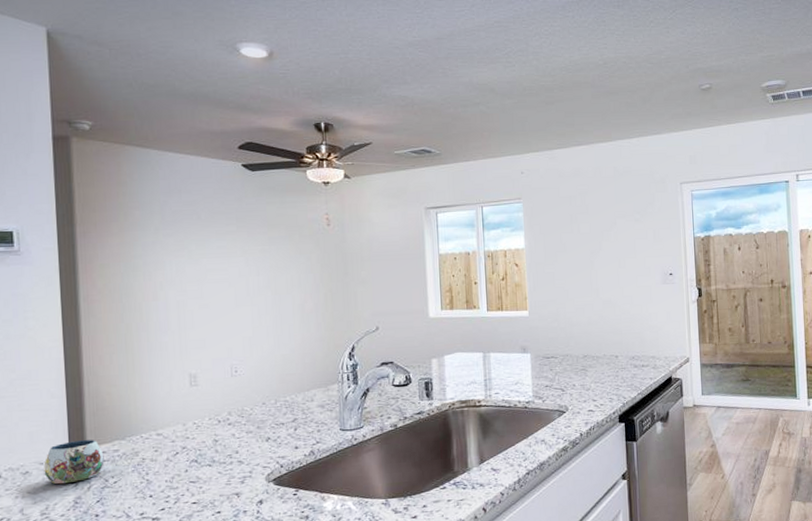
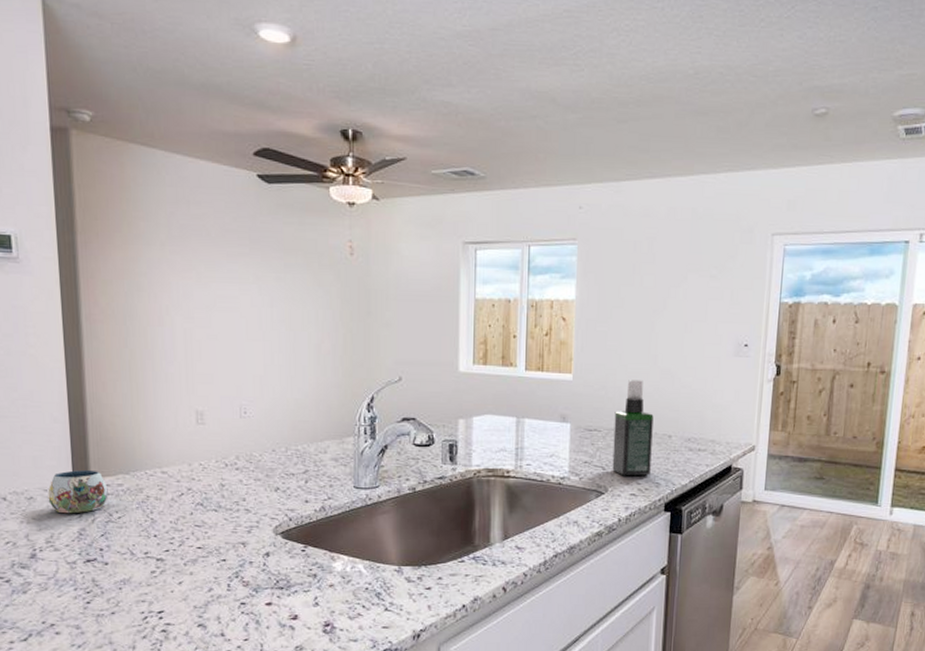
spray bottle: none [567,311,604,395] -> present [612,380,654,477]

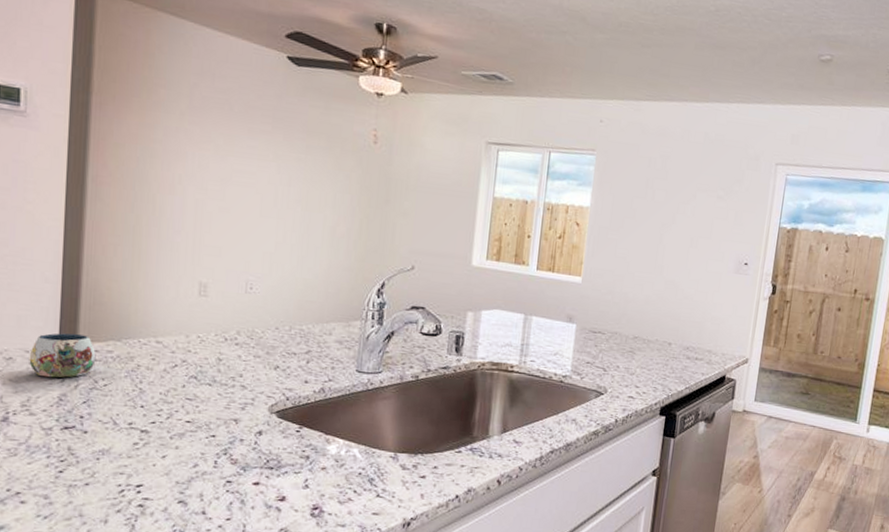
spray bottle: present [612,380,654,477] -> none [613,287,656,380]

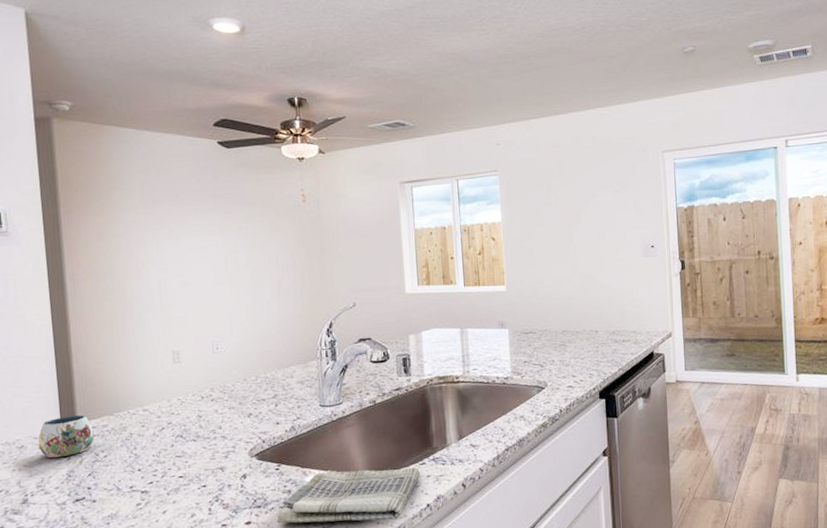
dish towel: none [289,442,454,506] -> present [277,468,420,524]

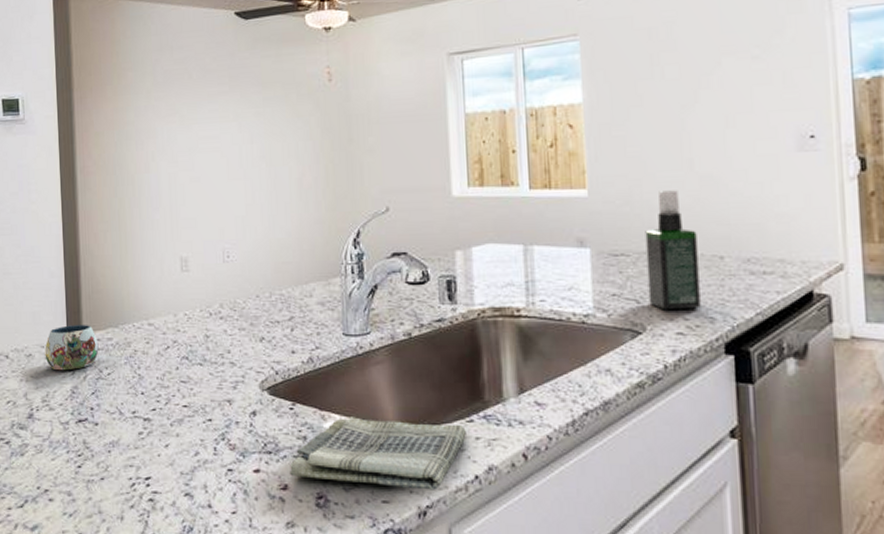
spray bottle: none [546,285,583,371] -> present [645,190,701,311]

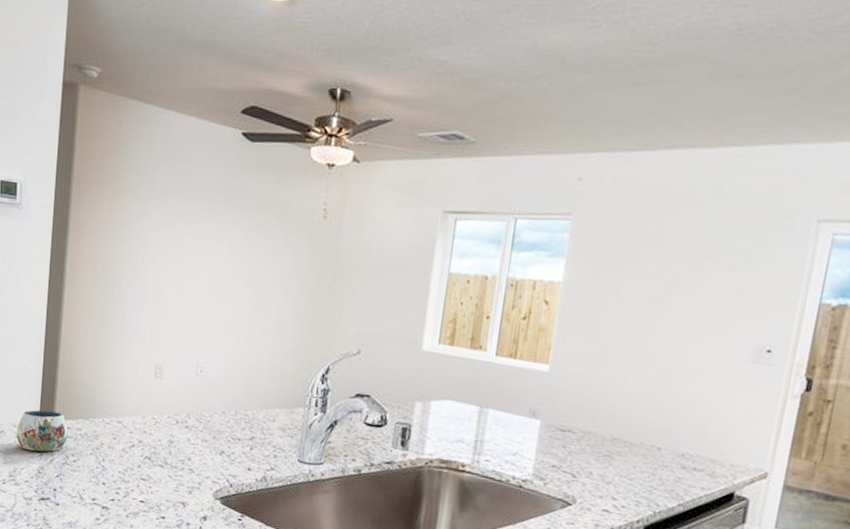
spray bottle: present [645,190,701,311] -> none [584,378,642,492]

